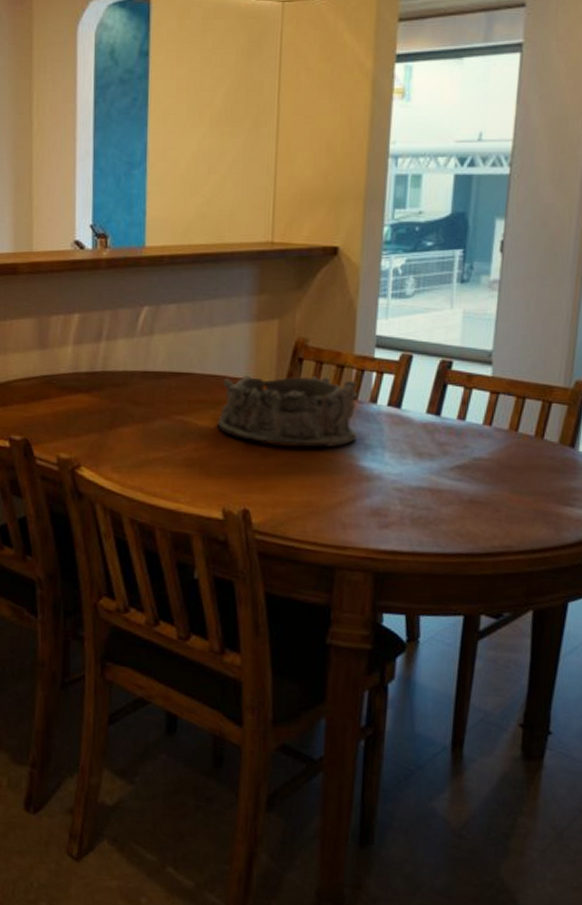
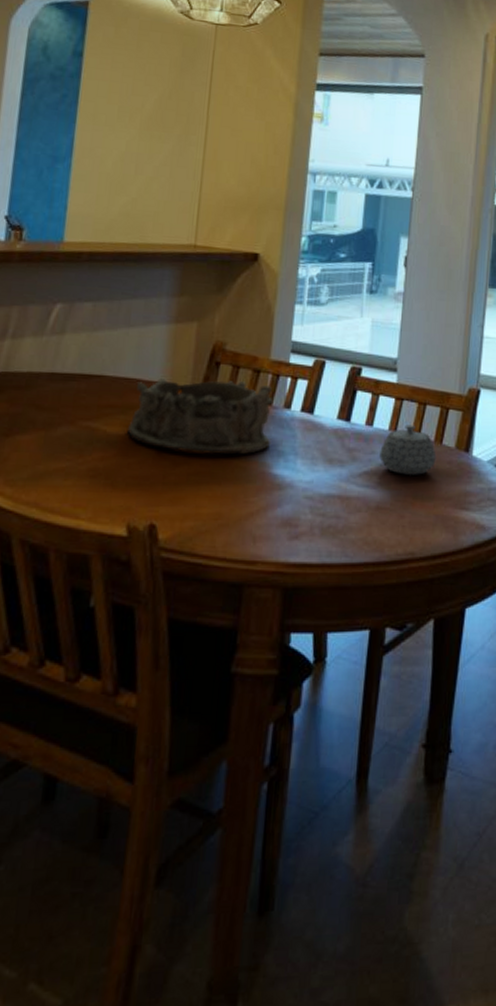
teapot: none [473,419,537,470] -> present [379,425,437,475]

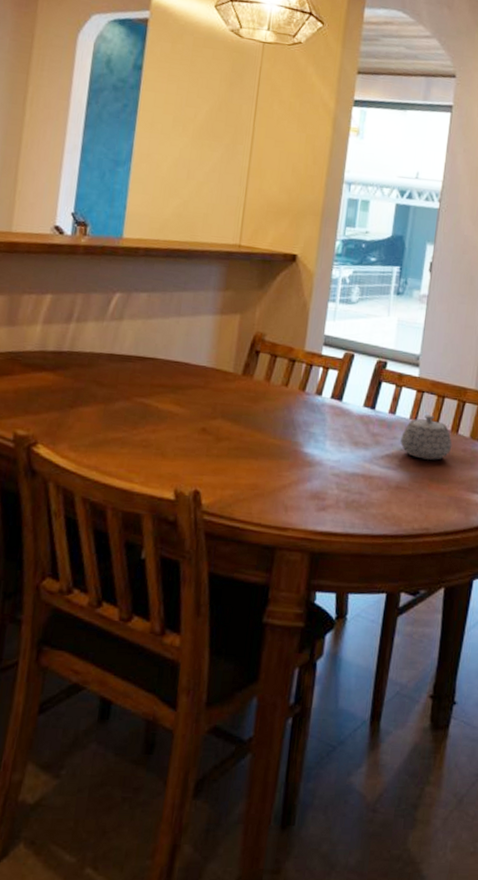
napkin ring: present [127,377,273,455] -> none [176,362,306,434]

